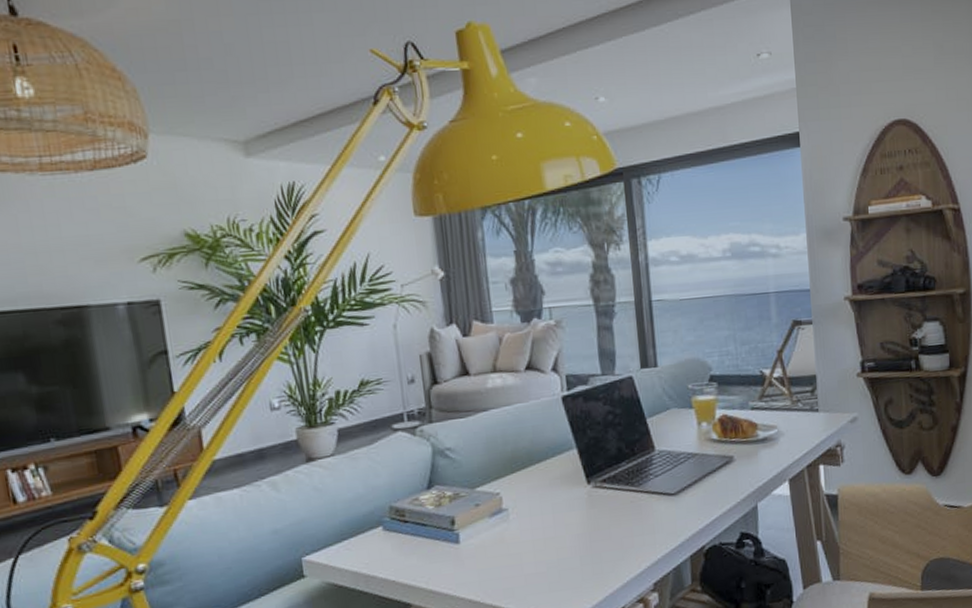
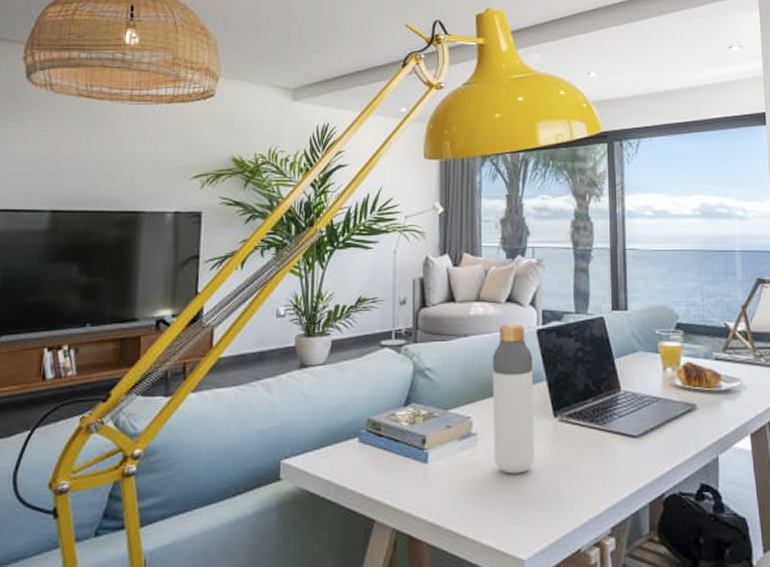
bottle: none [516,391,571,545] -> present [492,323,535,474]

